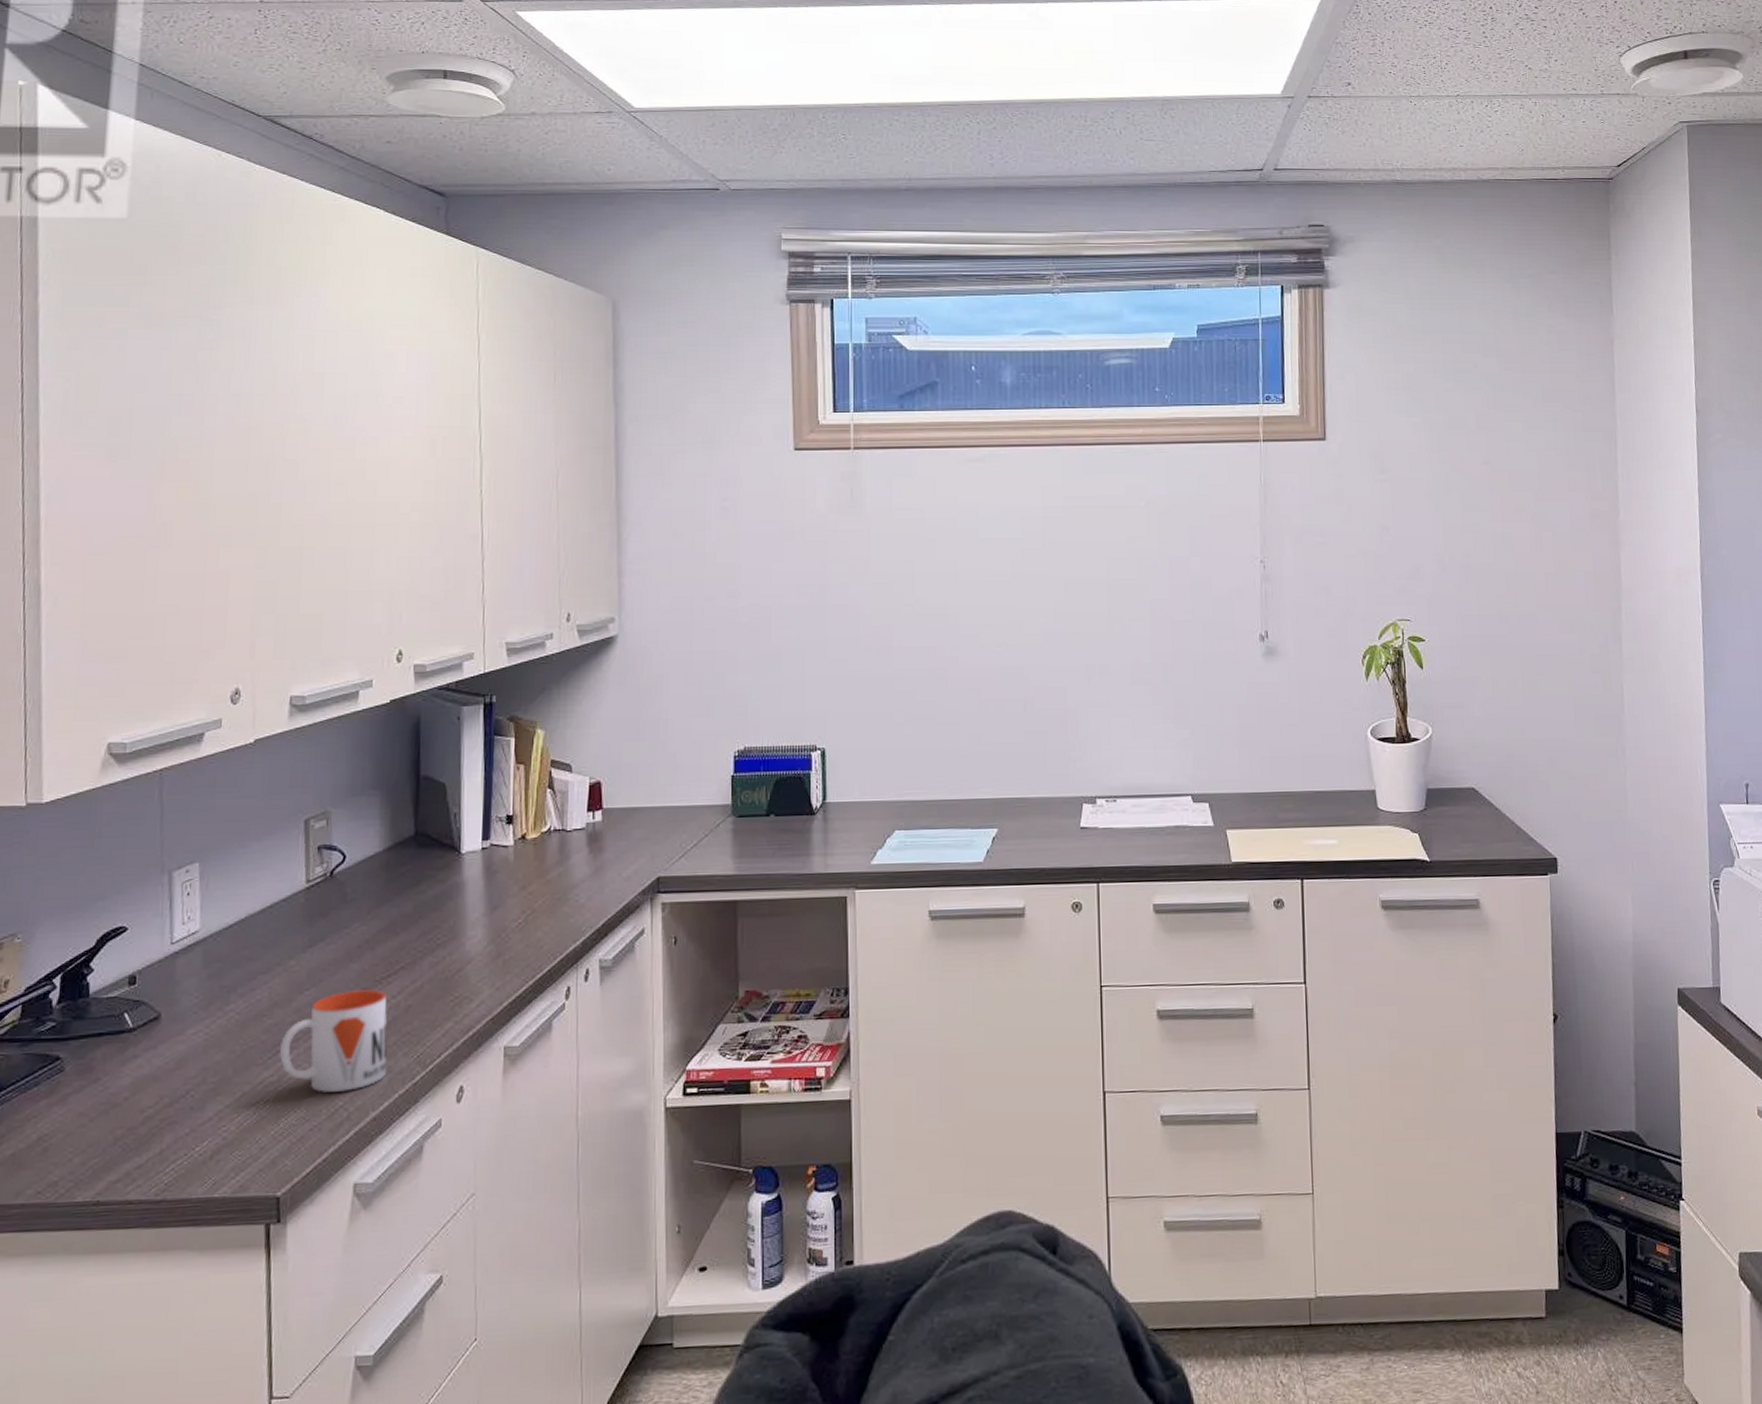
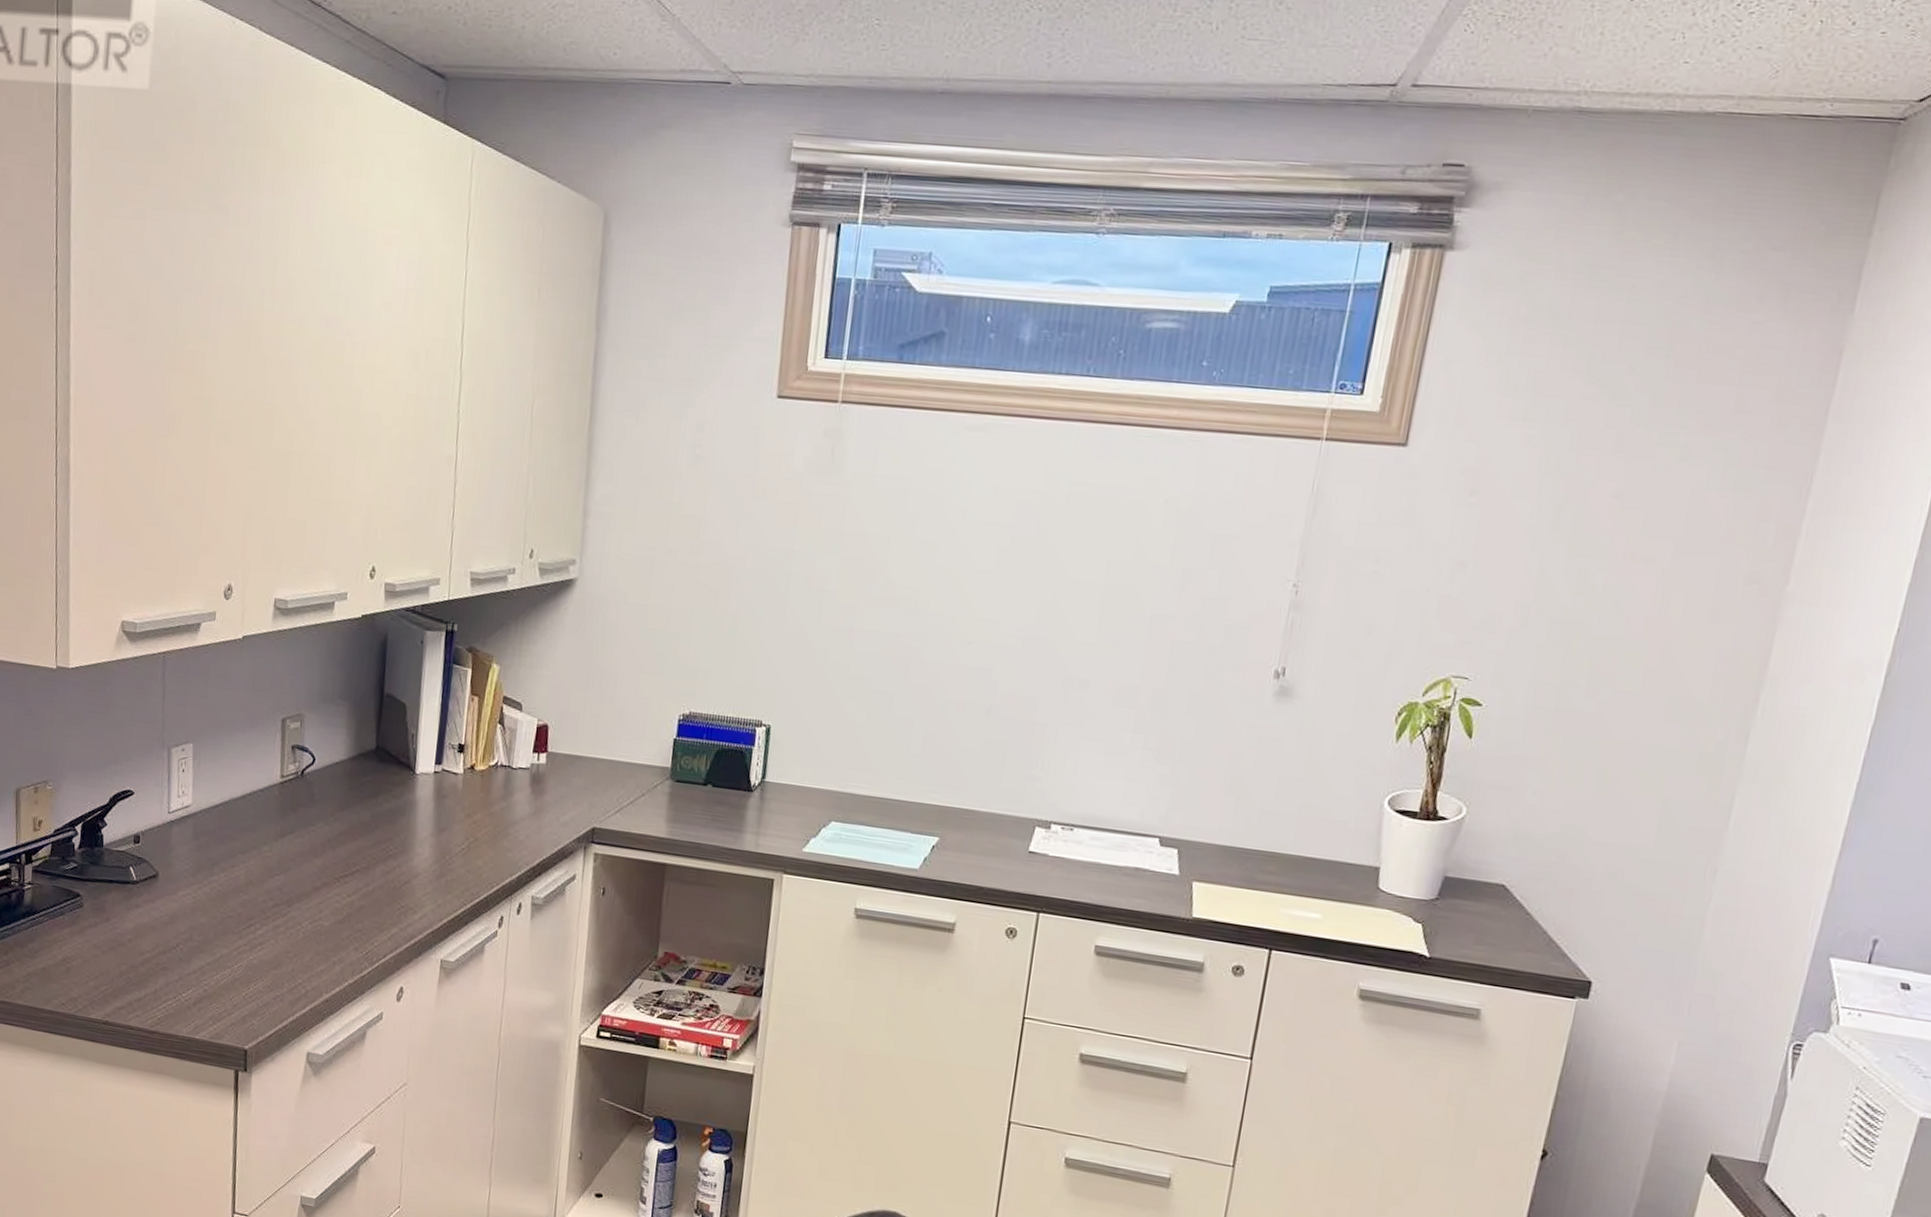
mug: present [280,990,388,1093] -> none [252,883,343,972]

